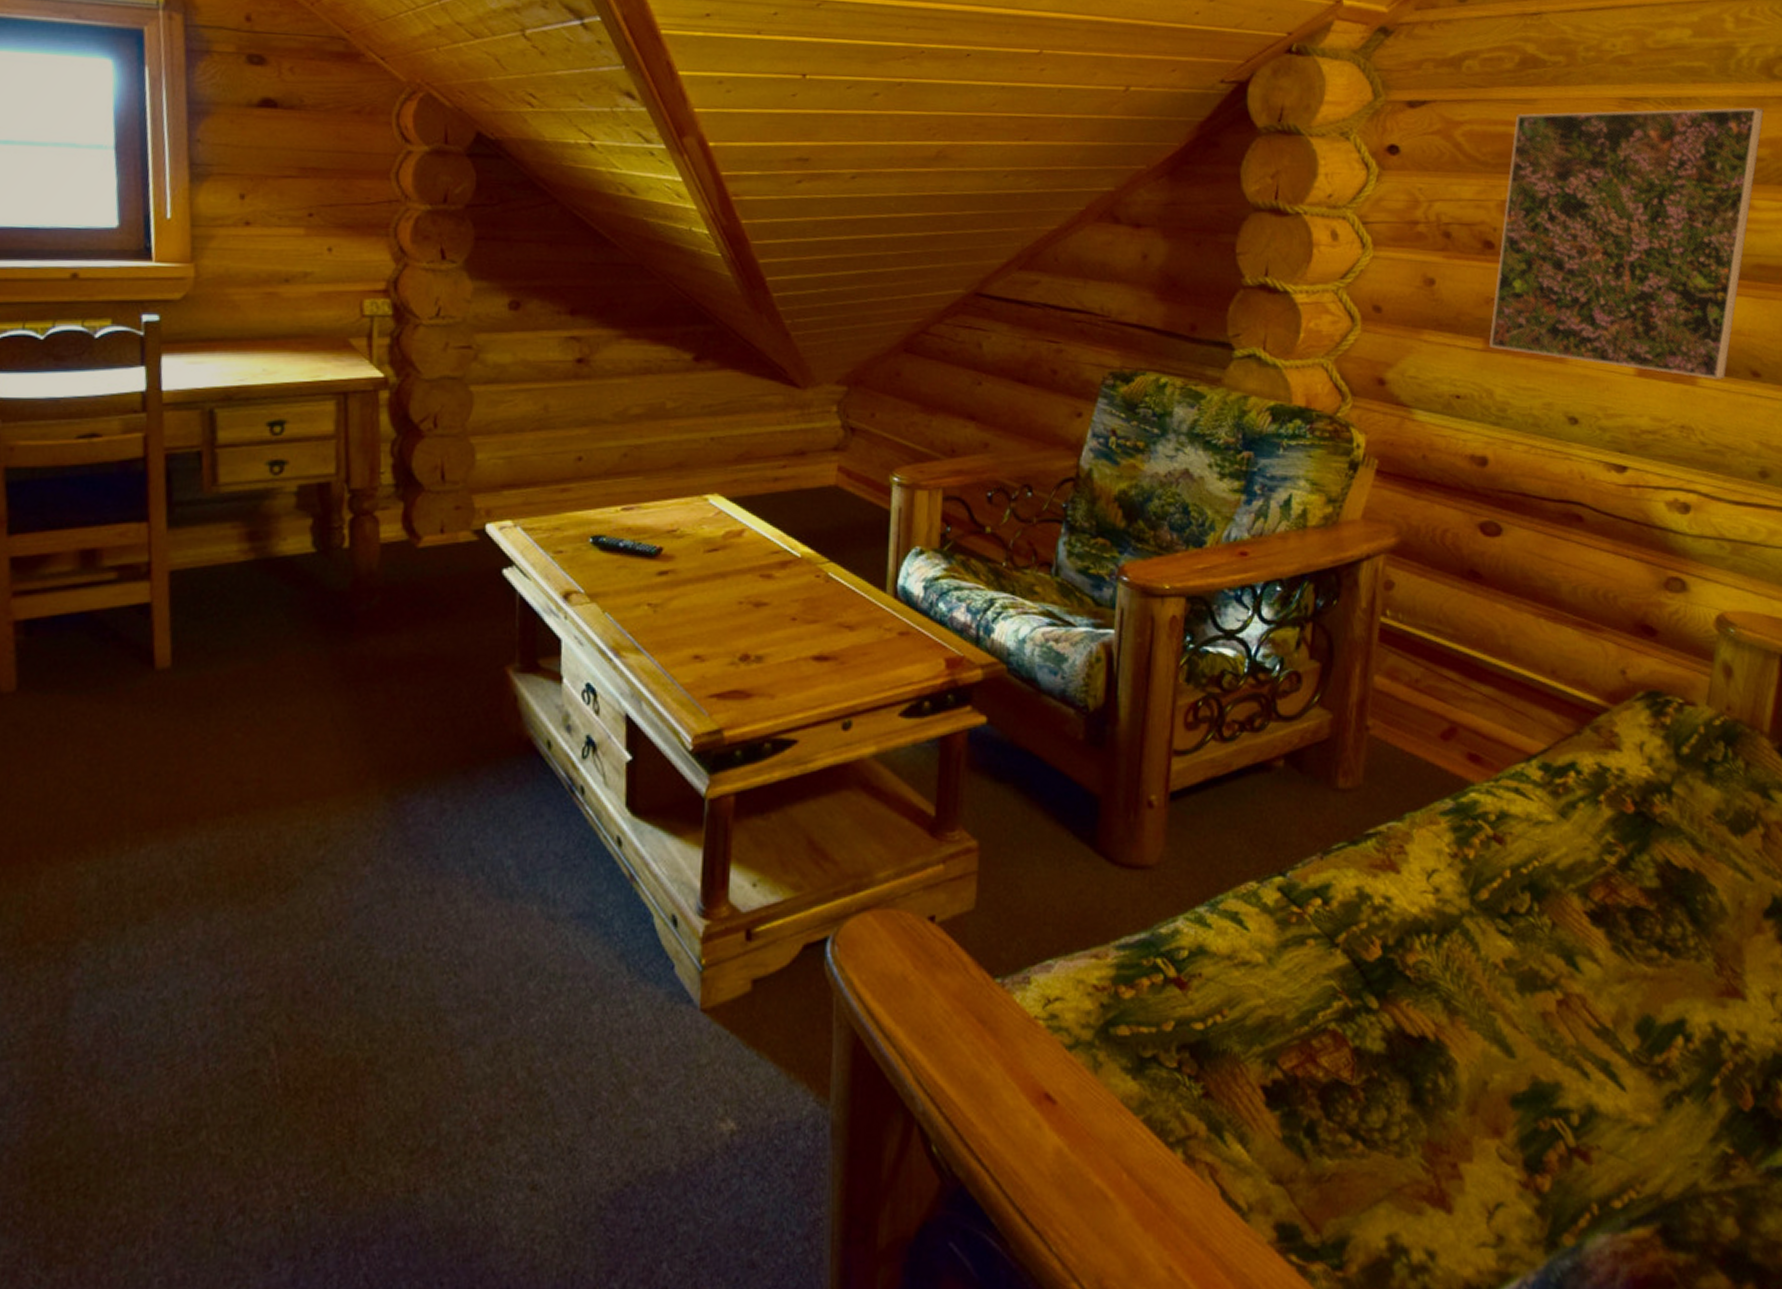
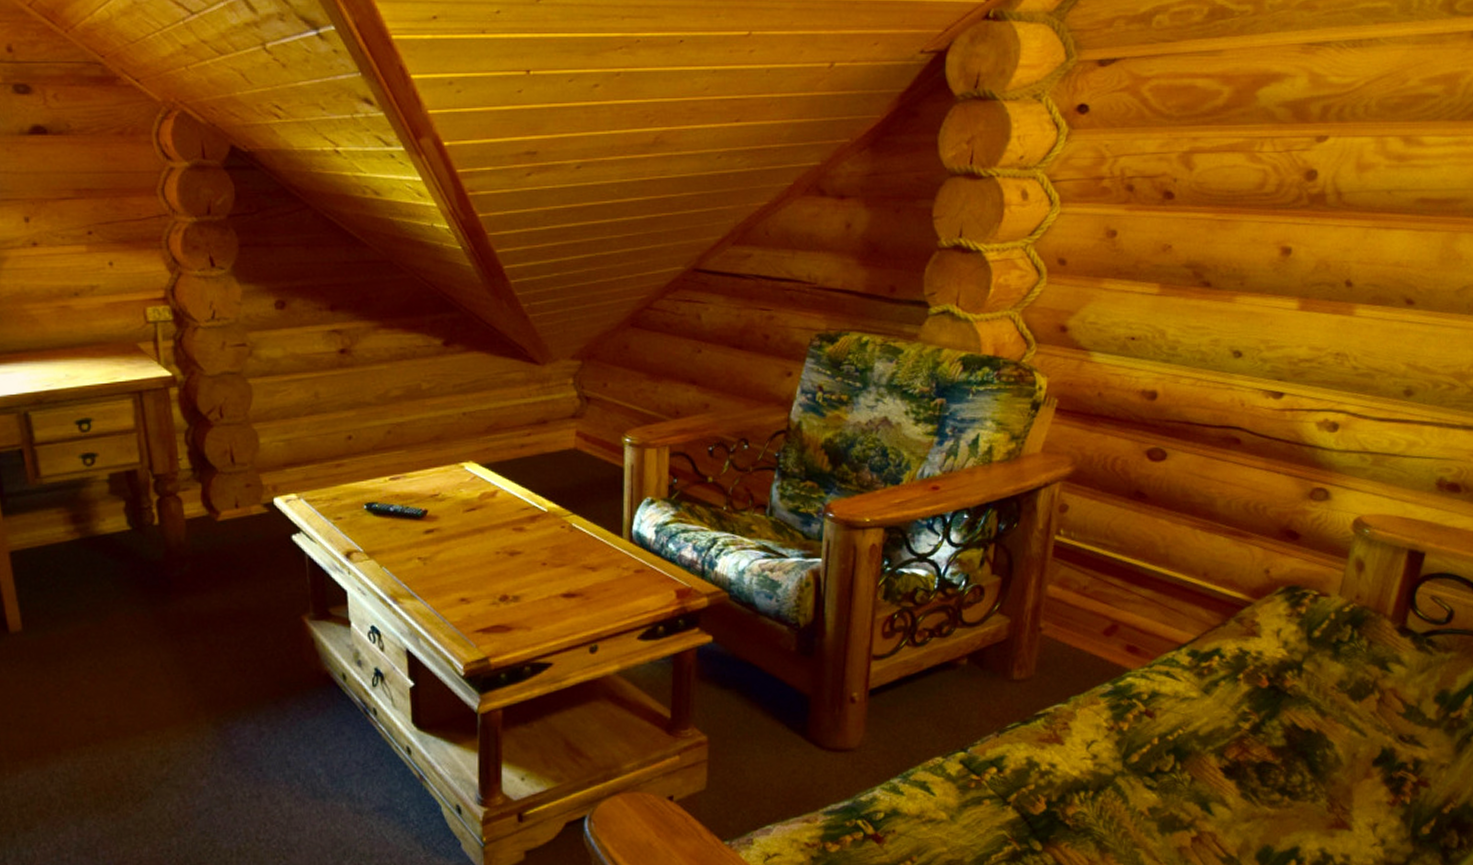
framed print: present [1489,107,1764,379] -> none [1165,45,1442,309]

